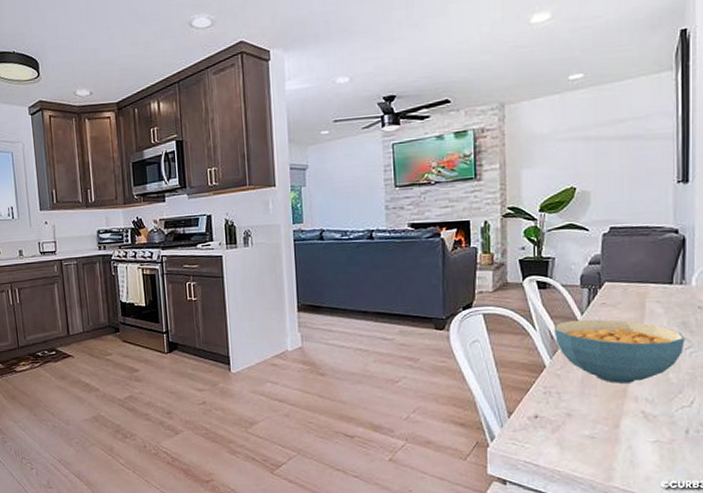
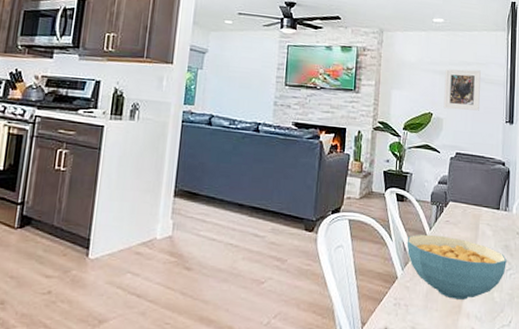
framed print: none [589,126,639,180] -> present [443,69,481,111]

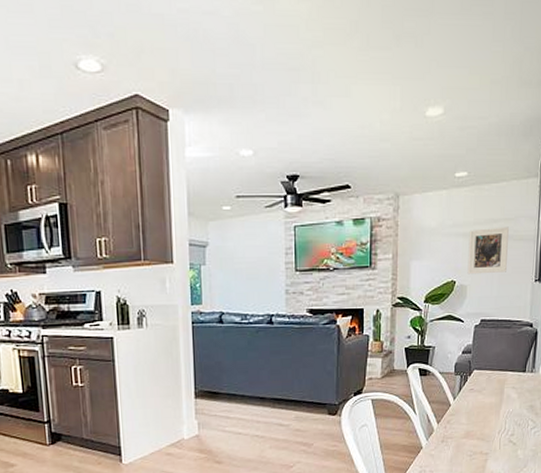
cereal bowl: present [407,234,507,300] -> none [430,404,531,461]

